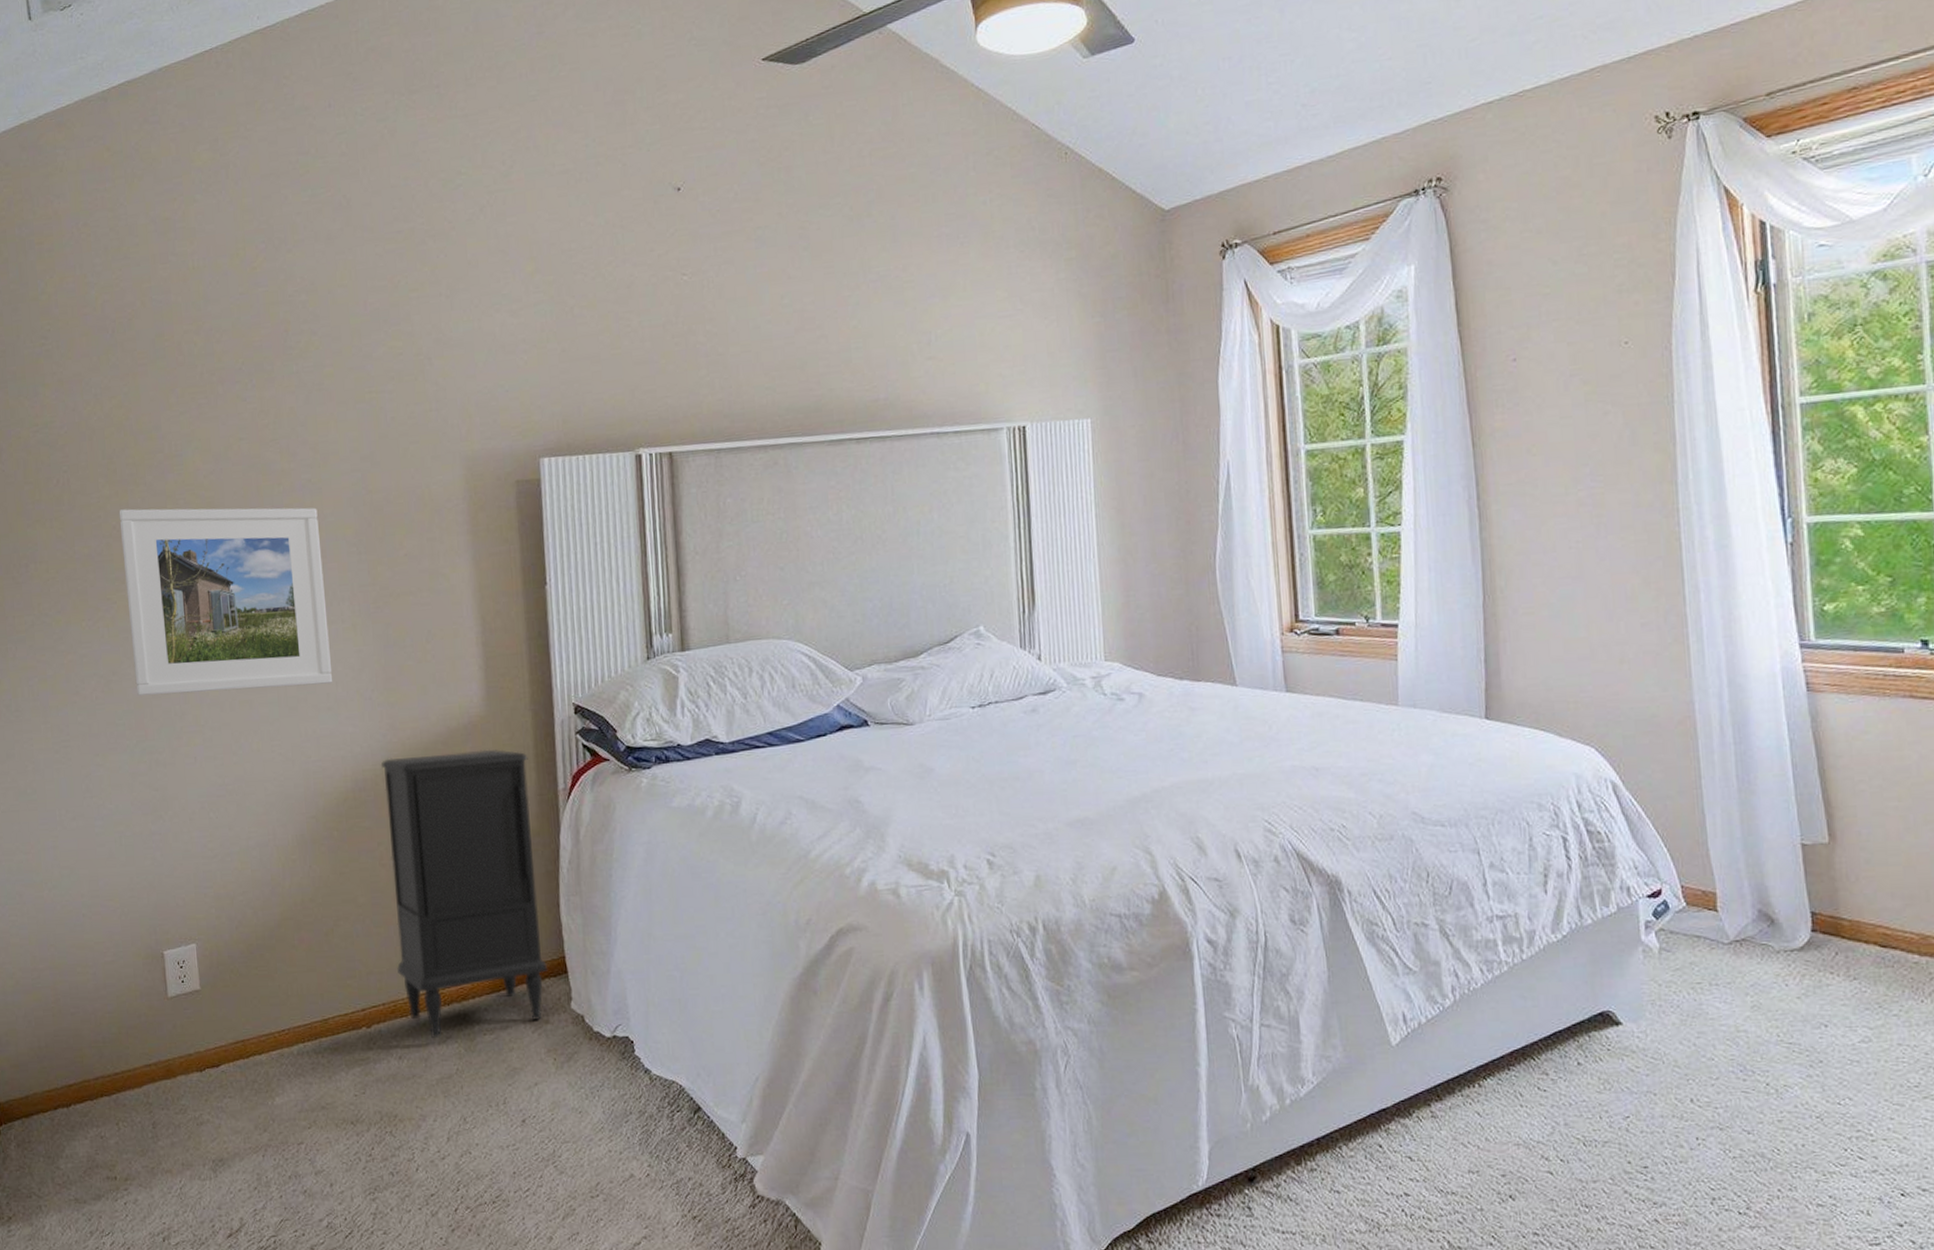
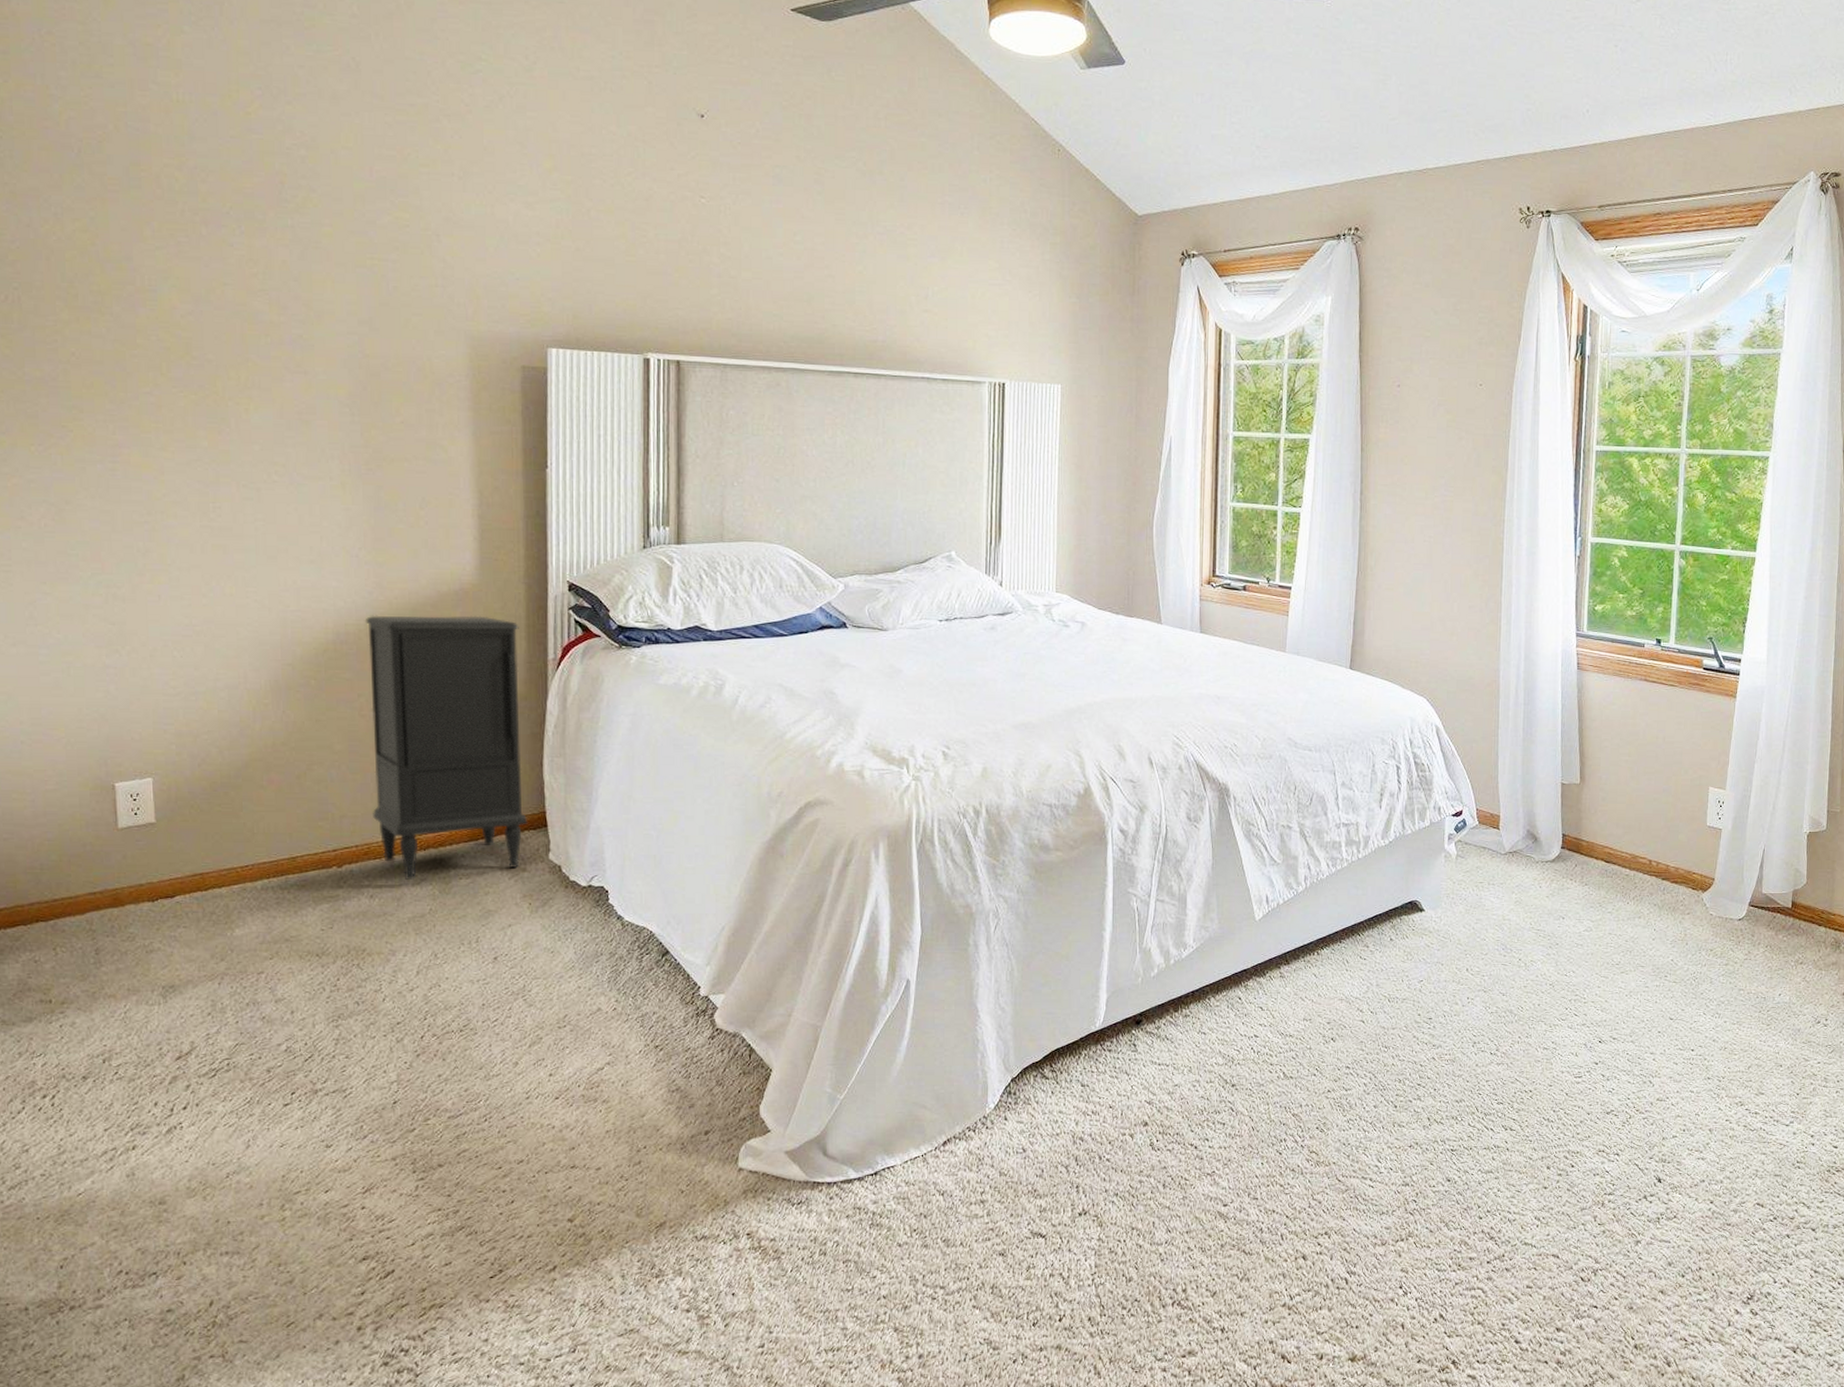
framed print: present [119,507,333,696] -> none [79,337,318,537]

